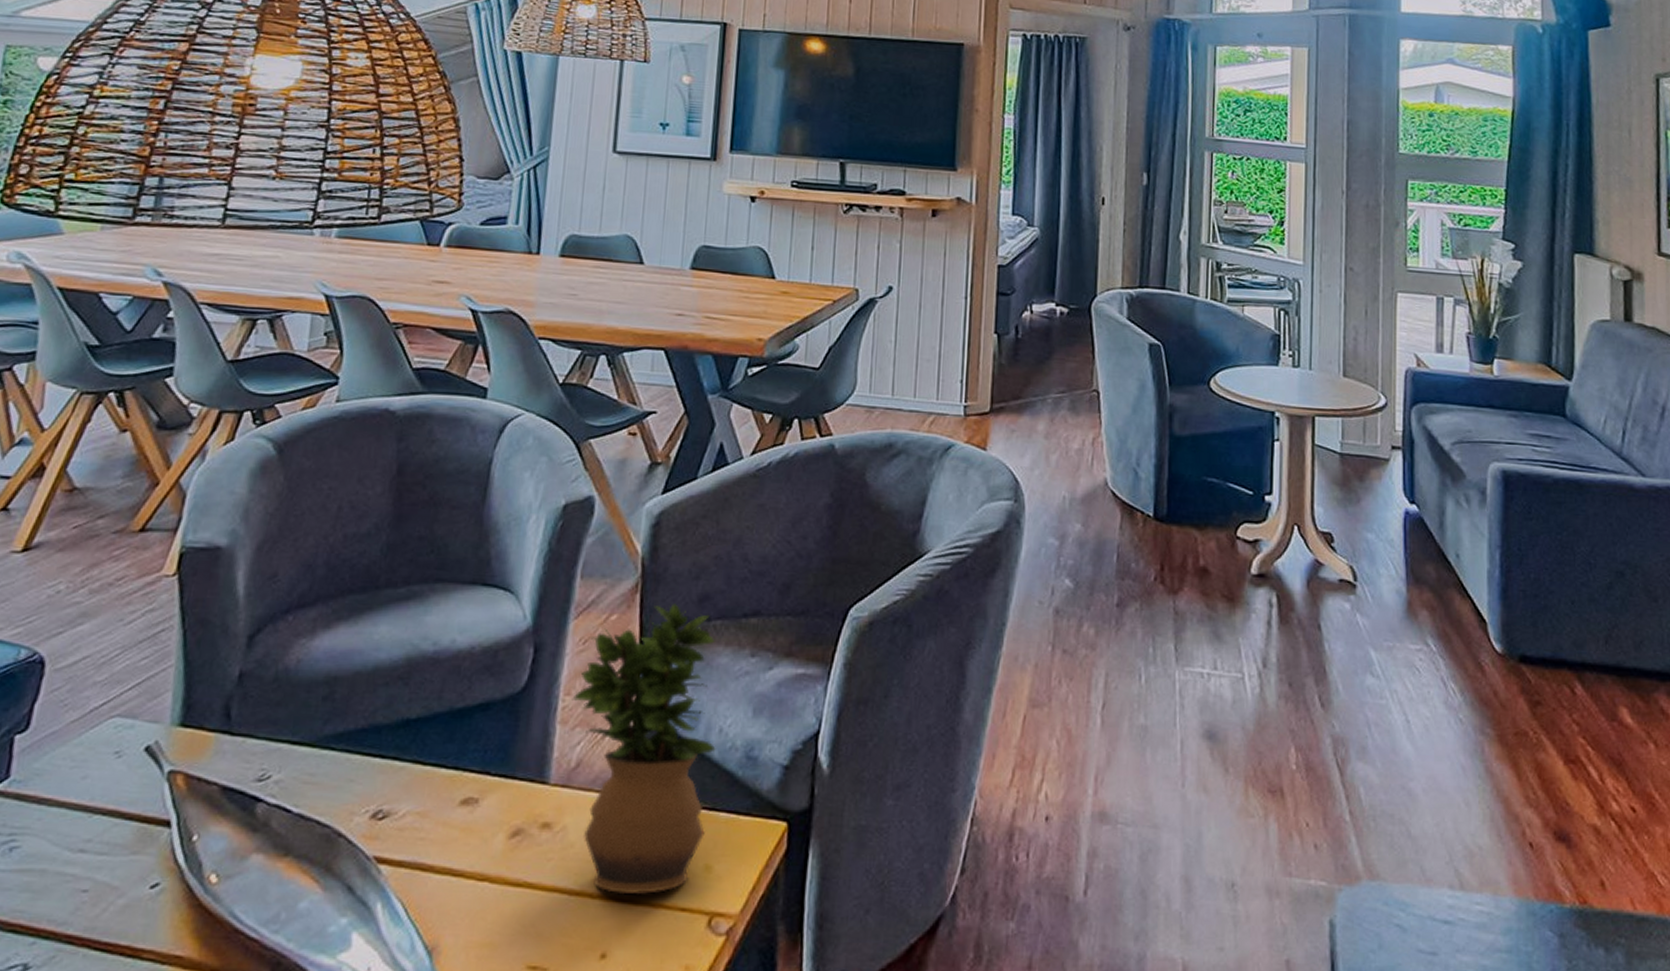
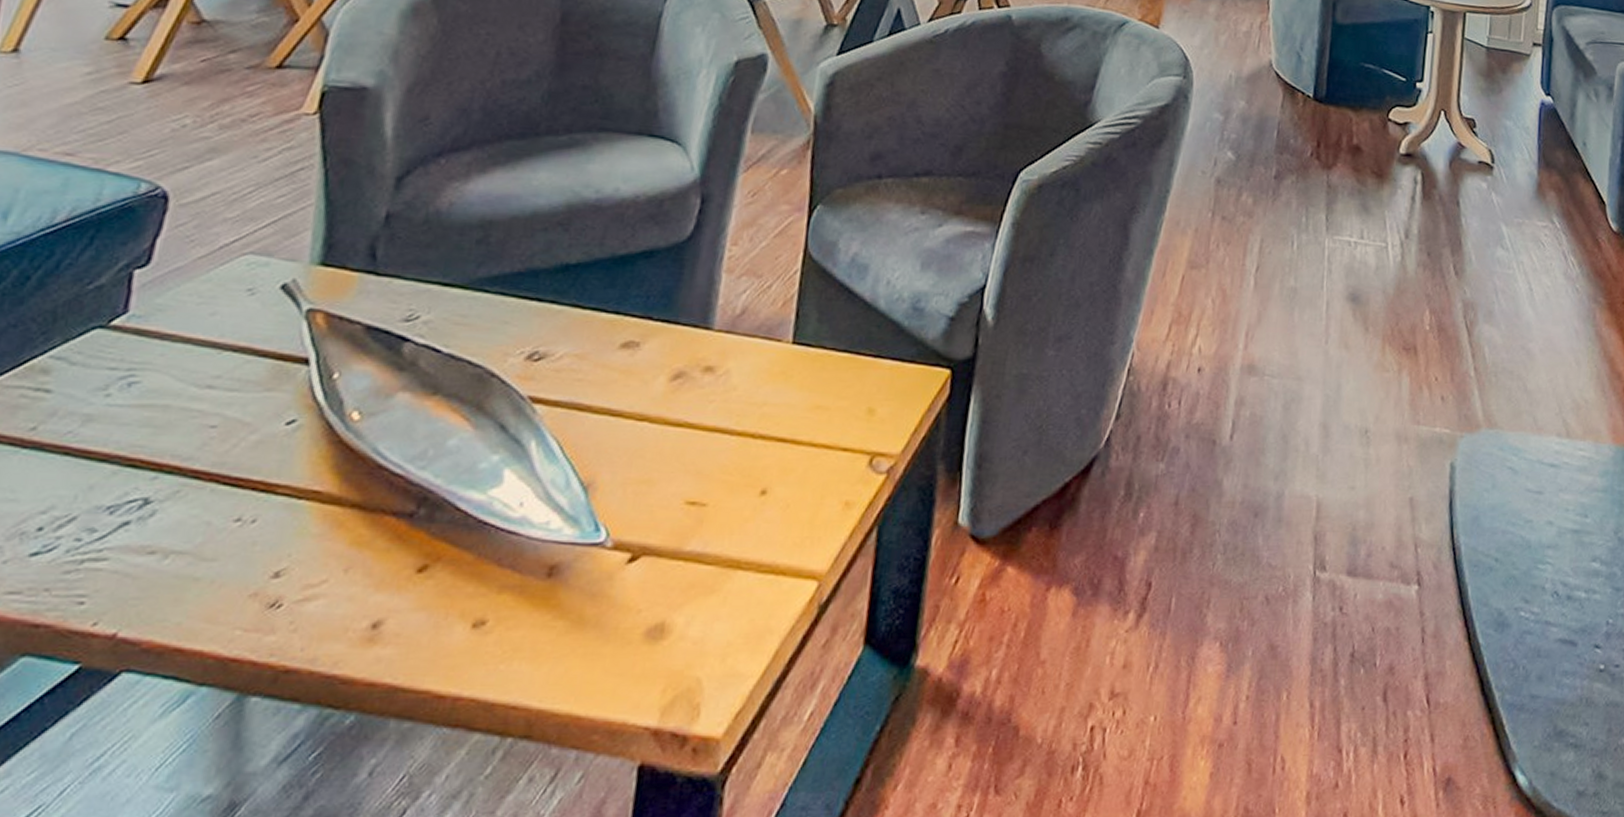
potted plant: present [572,603,716,894] -> none [739,161,886,435]

